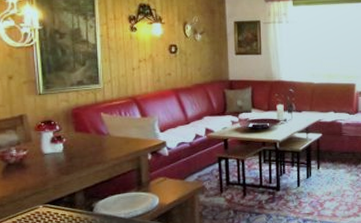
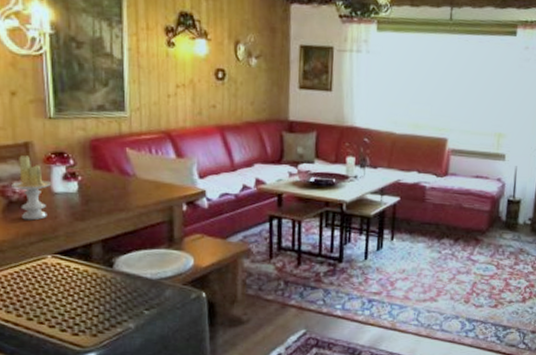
candle: none [9,126,42,178] -> present [11,155,52,220]

